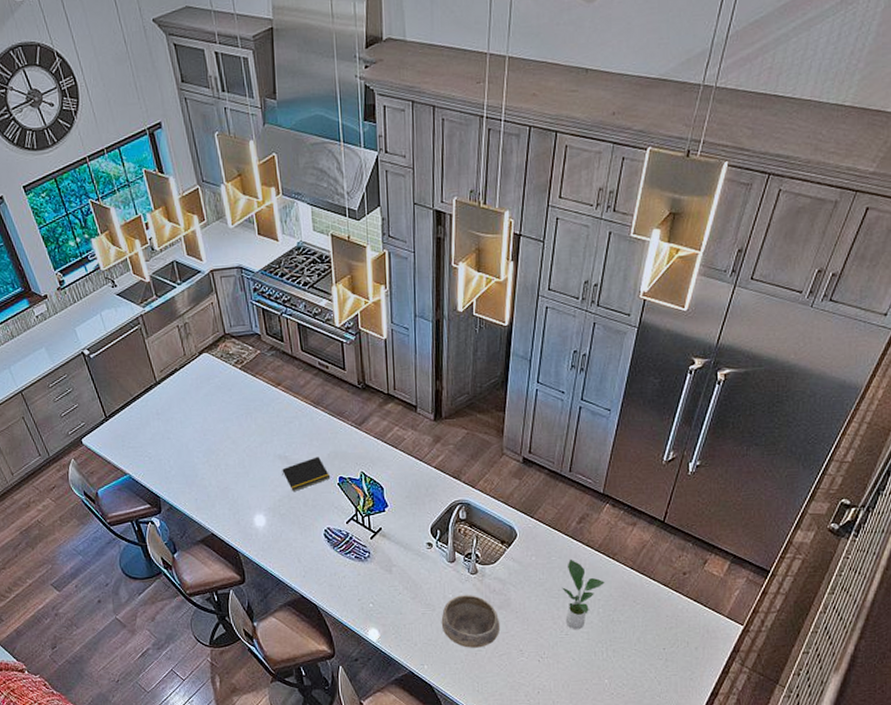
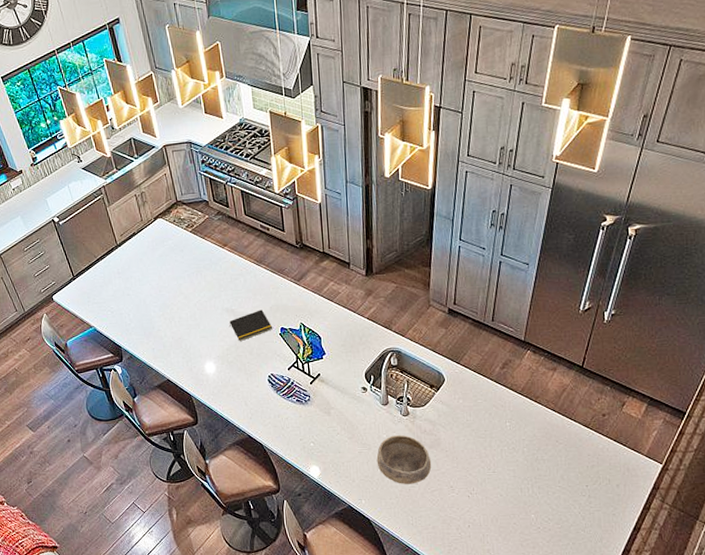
potted plant: present [562,560,605,630] -> none [488,402,528,468]

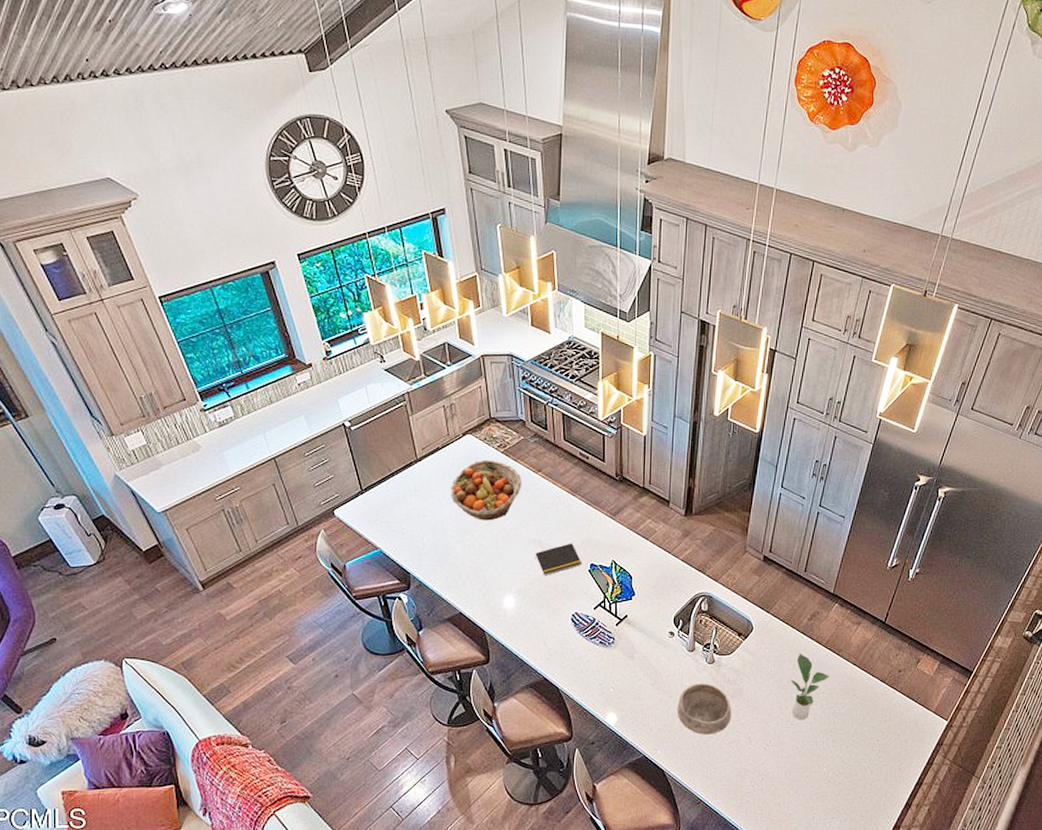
fruit basket: none [148,239,211,295] -> present [450,459,522,521]
potted plant: none [488,402,528,468] -> present [791,654,829,720]

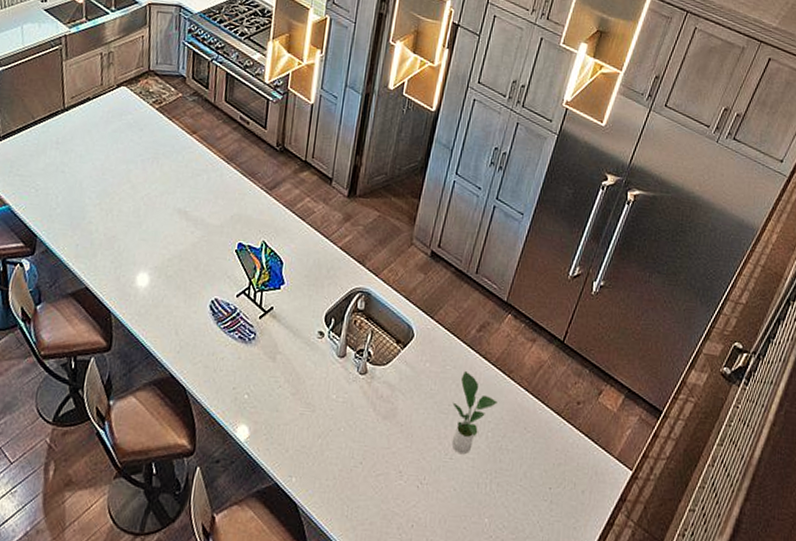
fruit basket: present [450,459,522,521] -> none [95,115,175,184]
notepad: present [535,543,582,575] -> none [178,217,230,252]
bowl: present [677,683,732,735] -> none [319,397,383,463]

